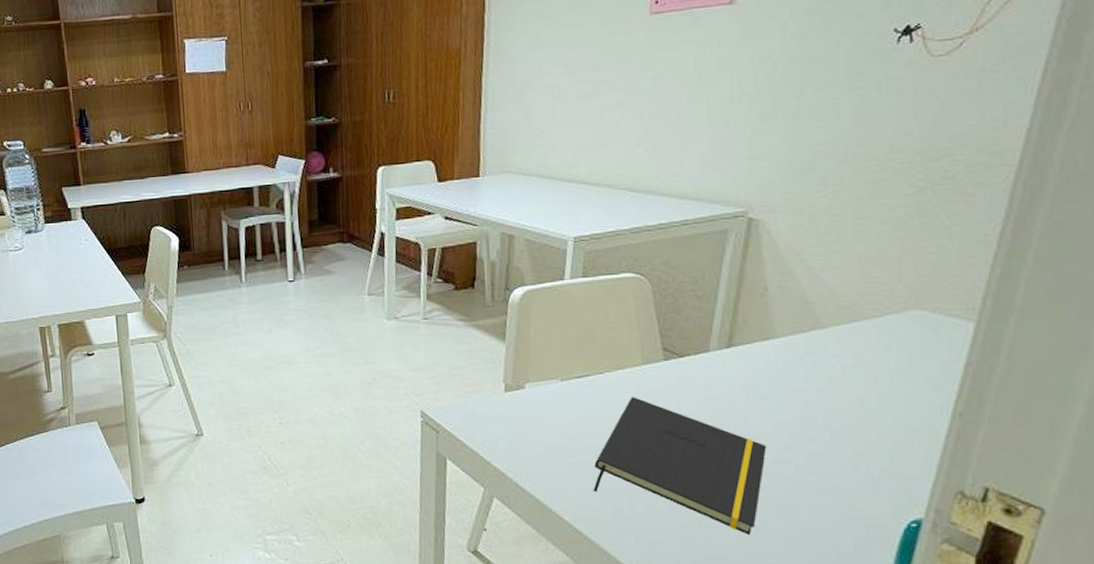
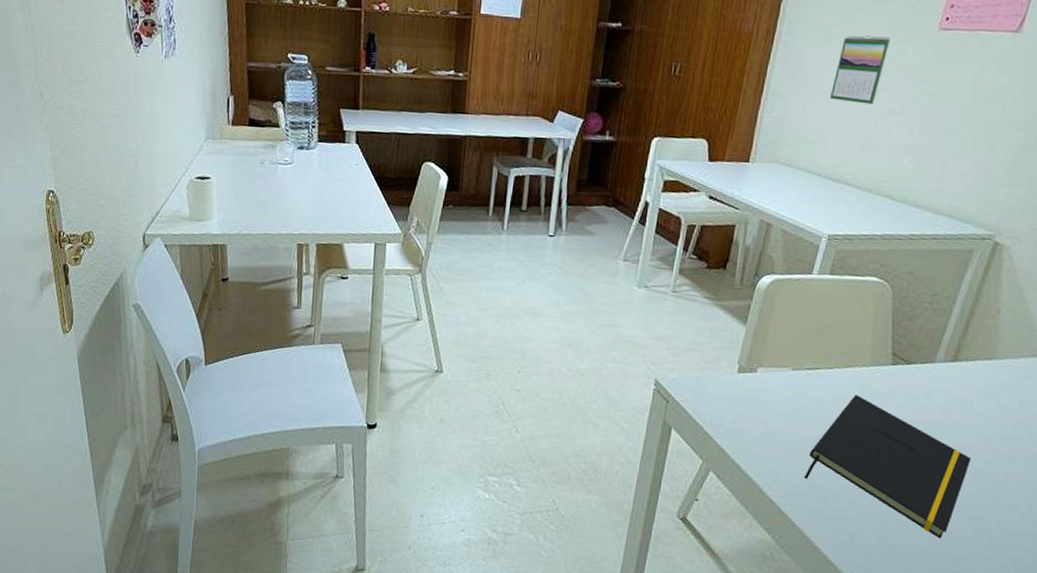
calendar: none [551,30,603,101] -> present [830,36,891,105]

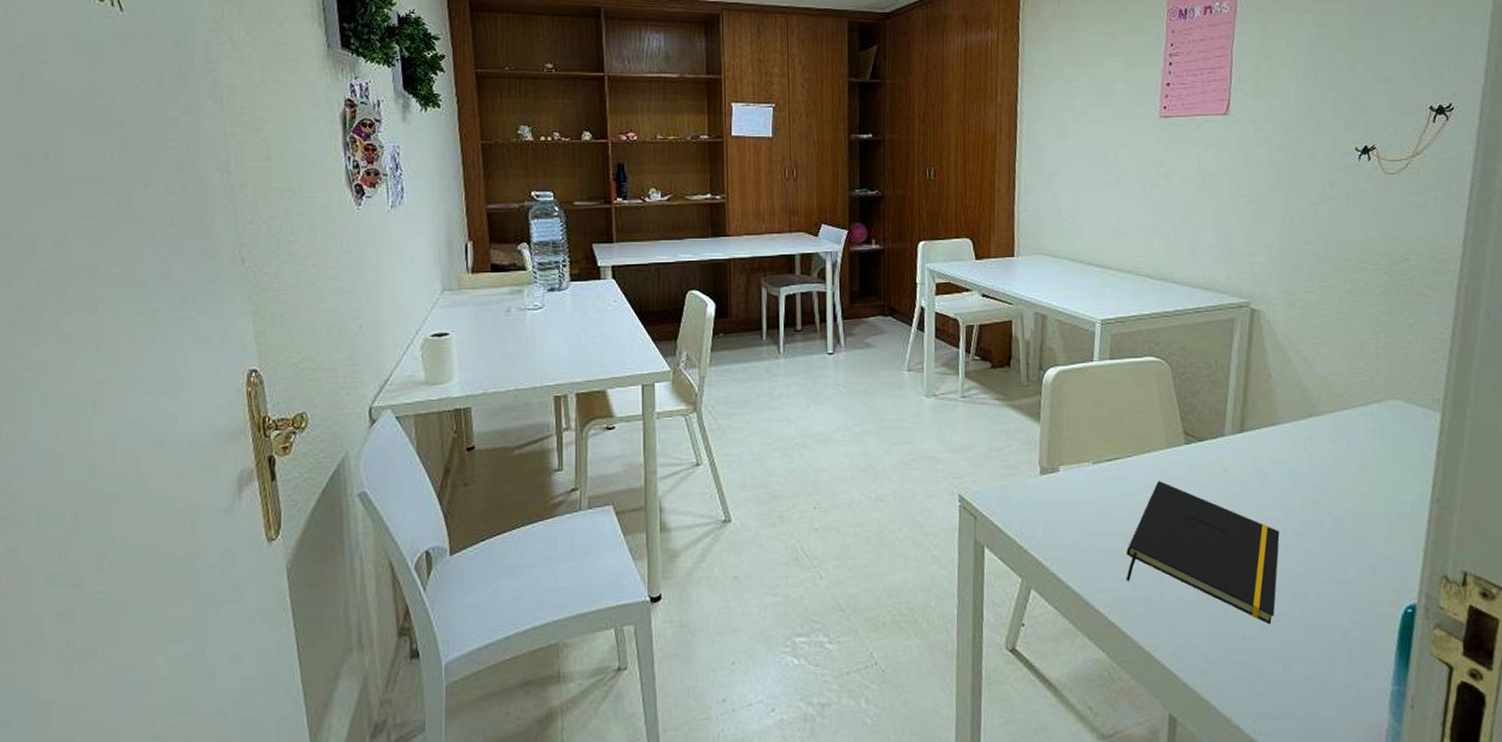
calendar: present [830,36,891,105] -> none [1077,128,1121,191]

